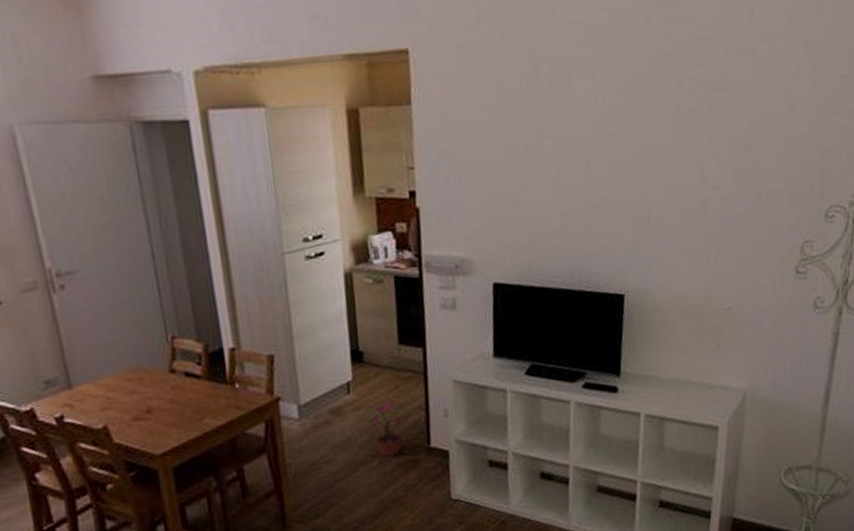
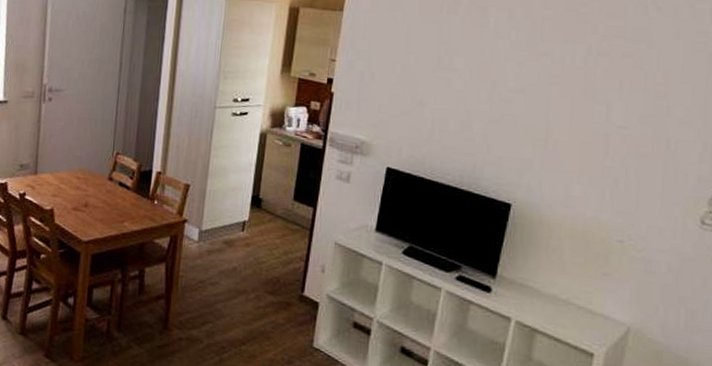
potted plant: present [366,398,409,458] -> none [246,244,288,296]

